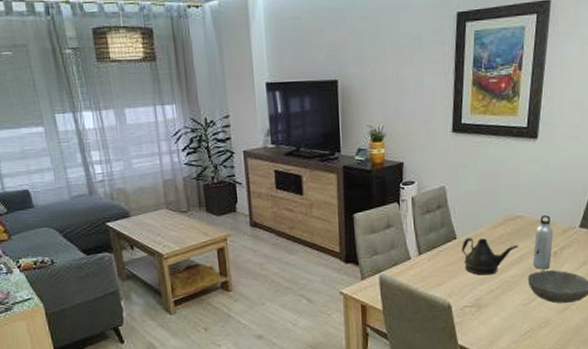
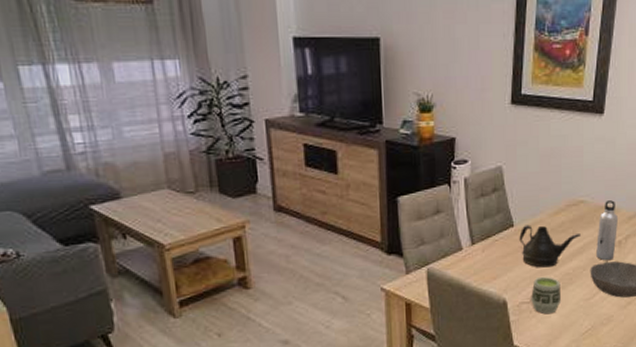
cup: none [473,283,501,317] -> present [531,276,560,314]

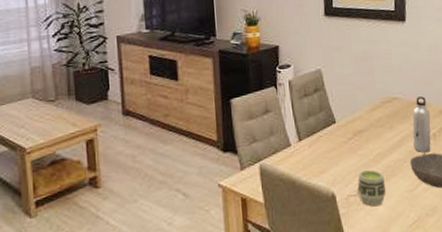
teapot: present [519,224,581,268] -> none [341,121,398,161]

